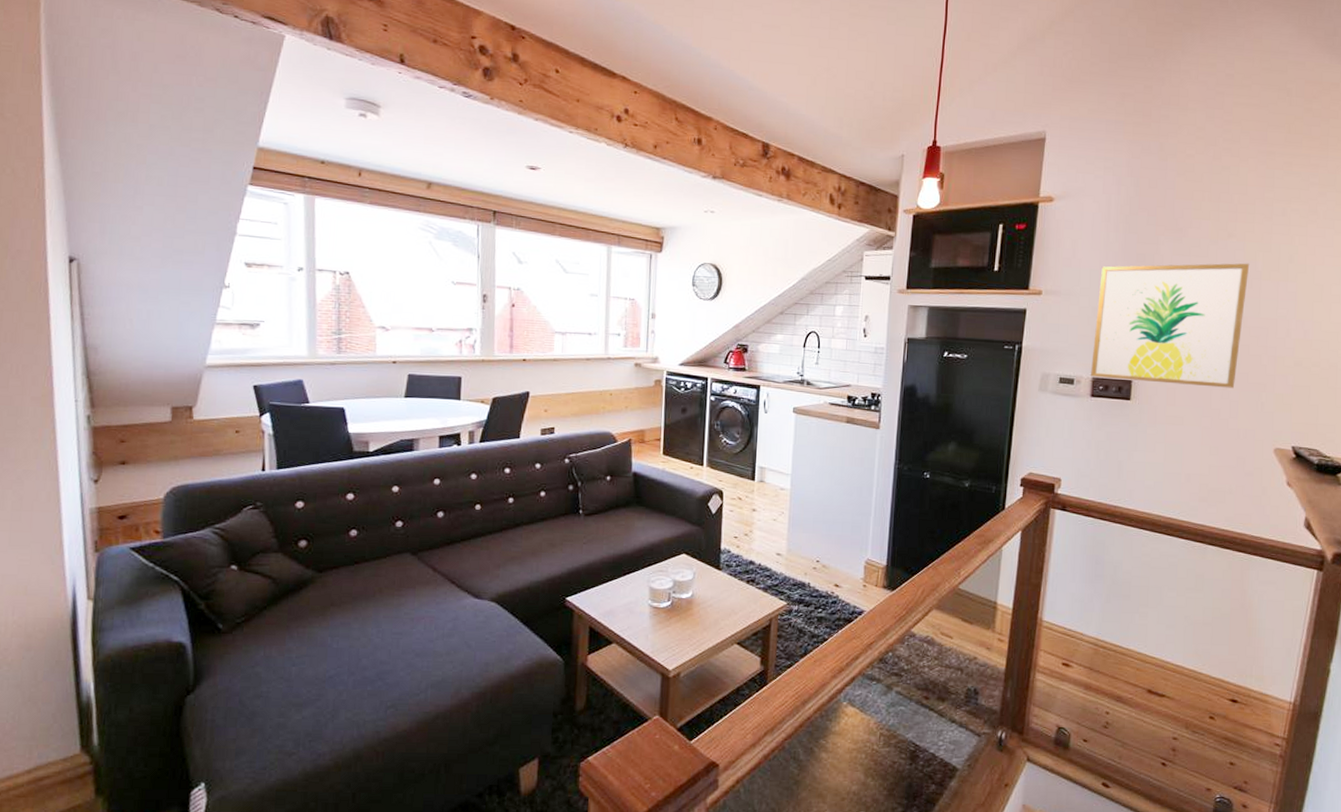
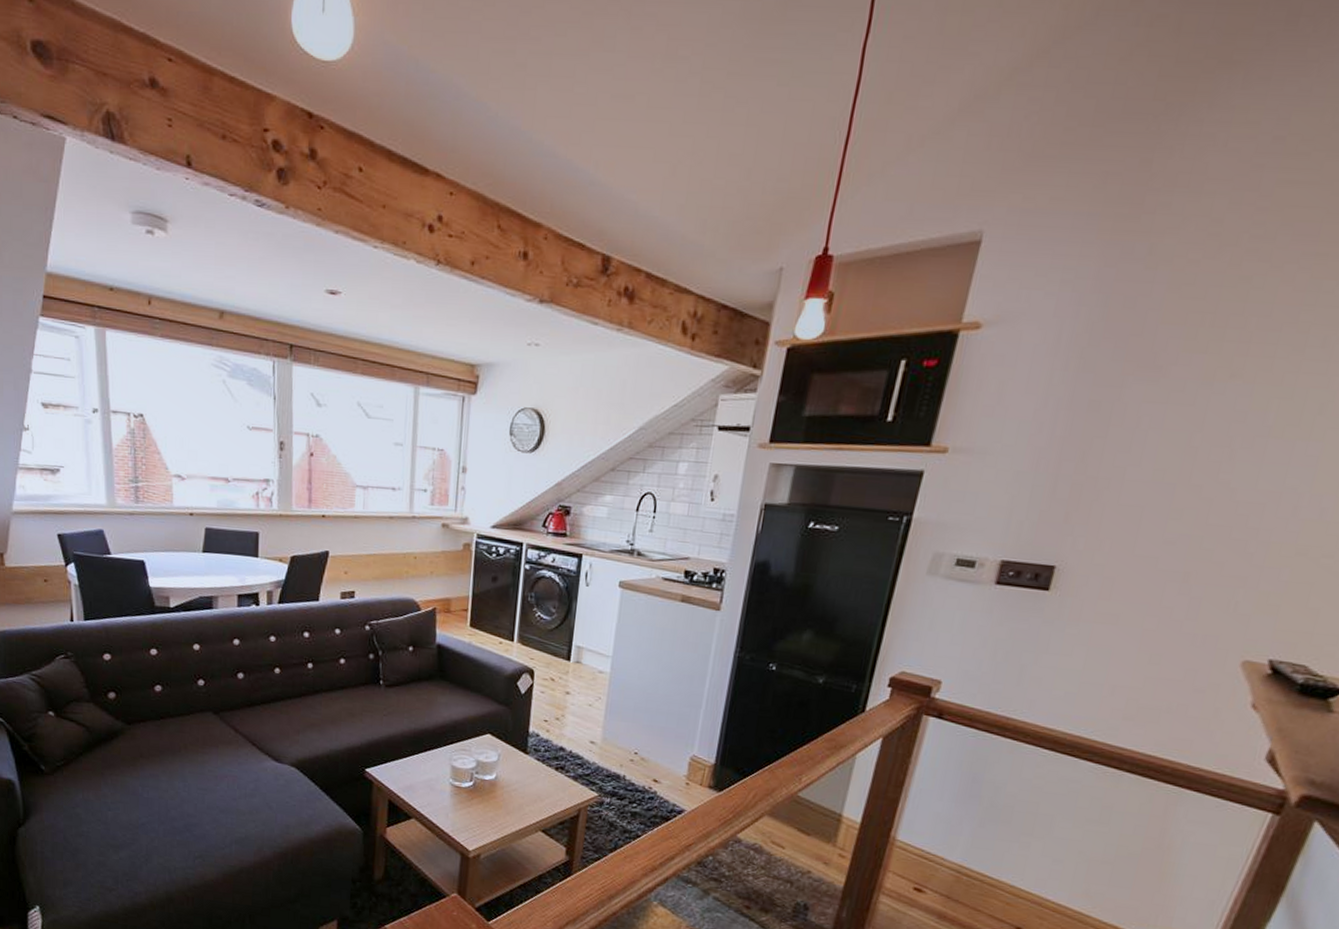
wall art: present [1091,263,1250,388] -> none [999,414,1256,582]

